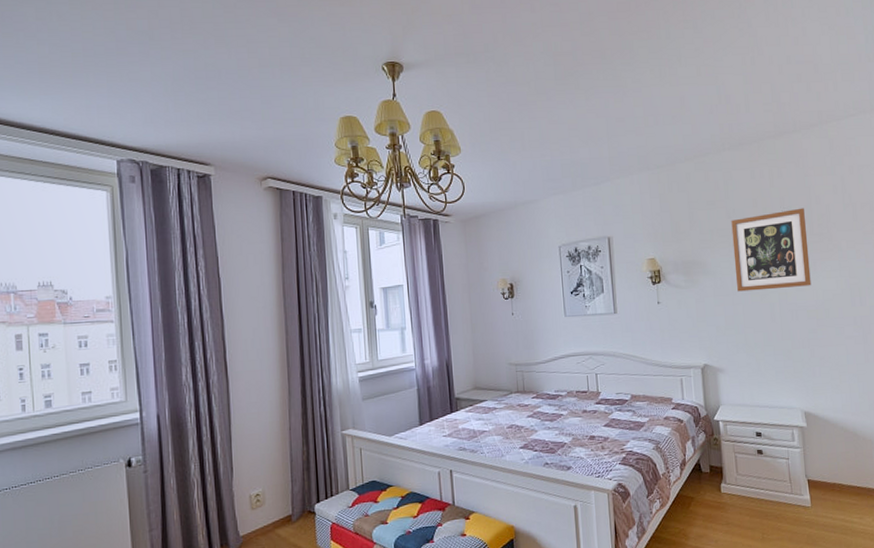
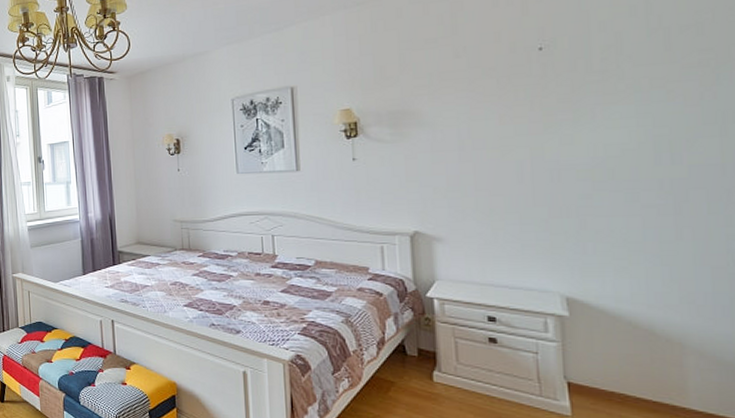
wall art: present [731,208,811,292] -> none [460,38,585,147]

